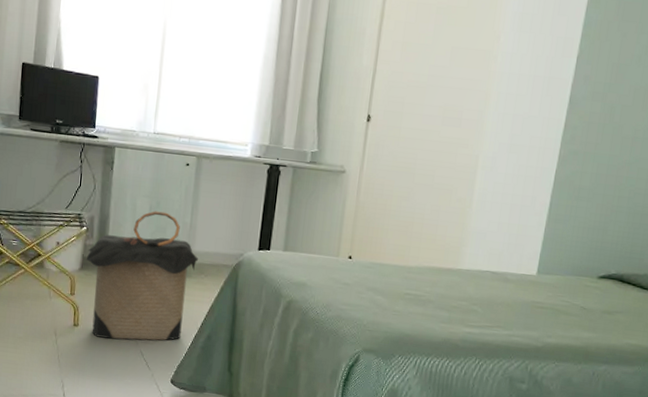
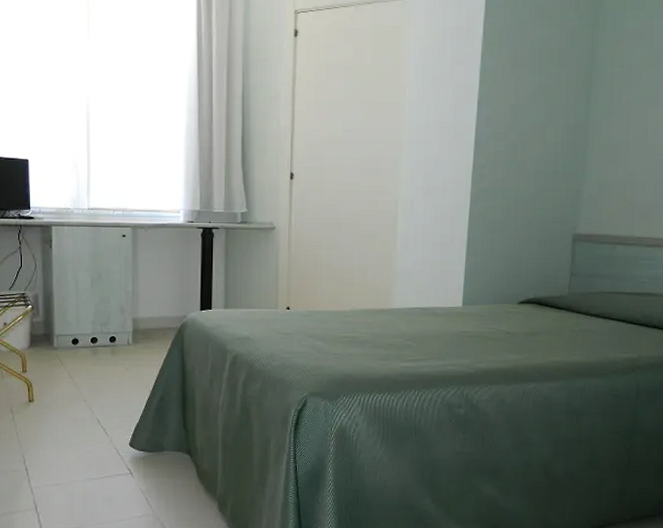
laundry hamper: present [86,211,199,341] -> none [34,283,144,410]

